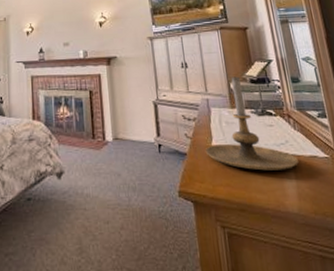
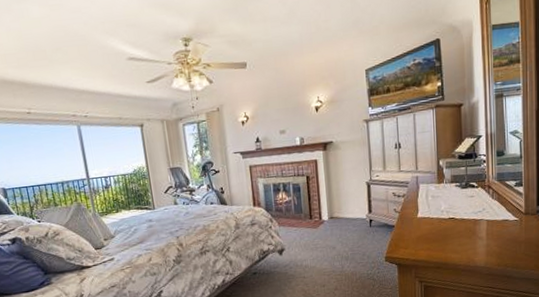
candle holder: present [205,76,298,171] -> none [411,153,491,235]

